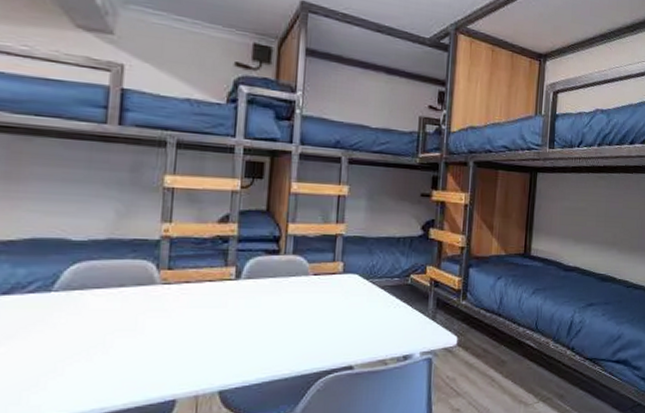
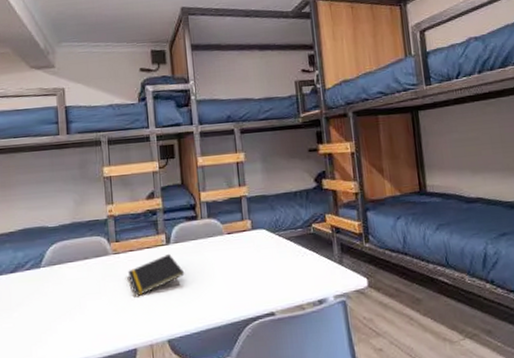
notepad: none [179,290,254,339] -> present [128,253,185,297]

